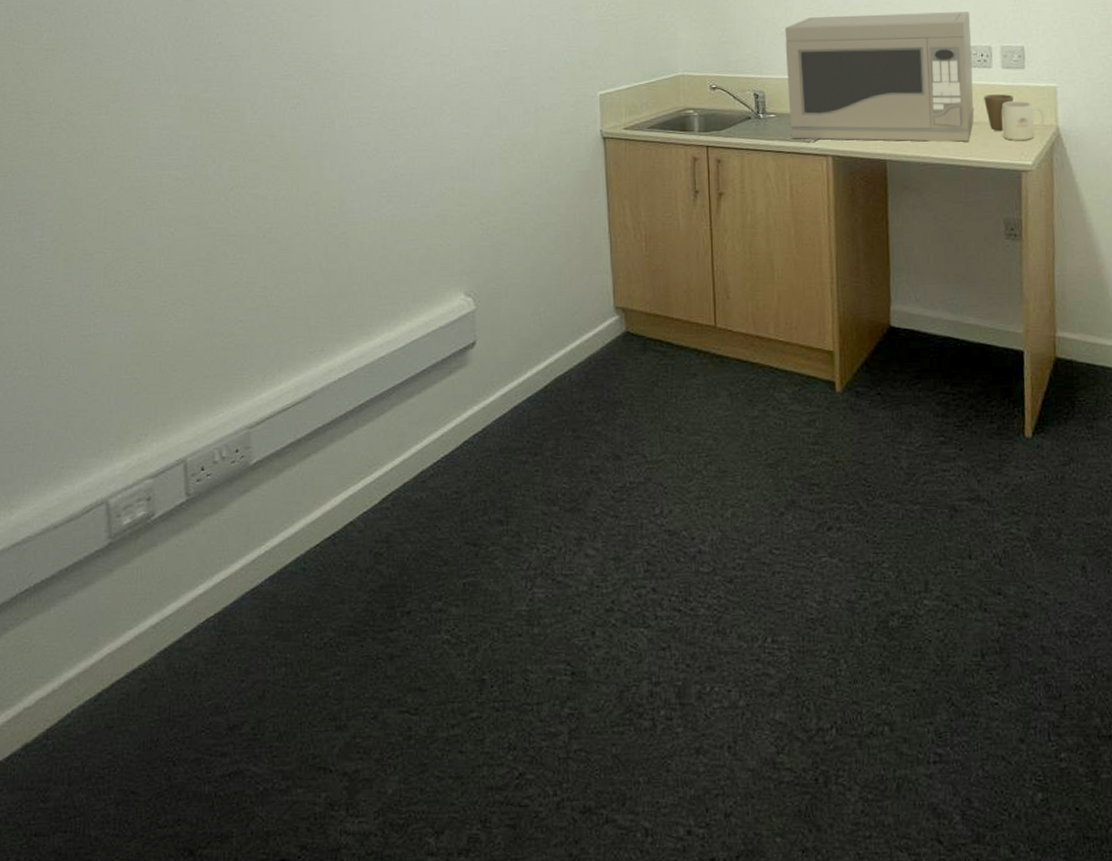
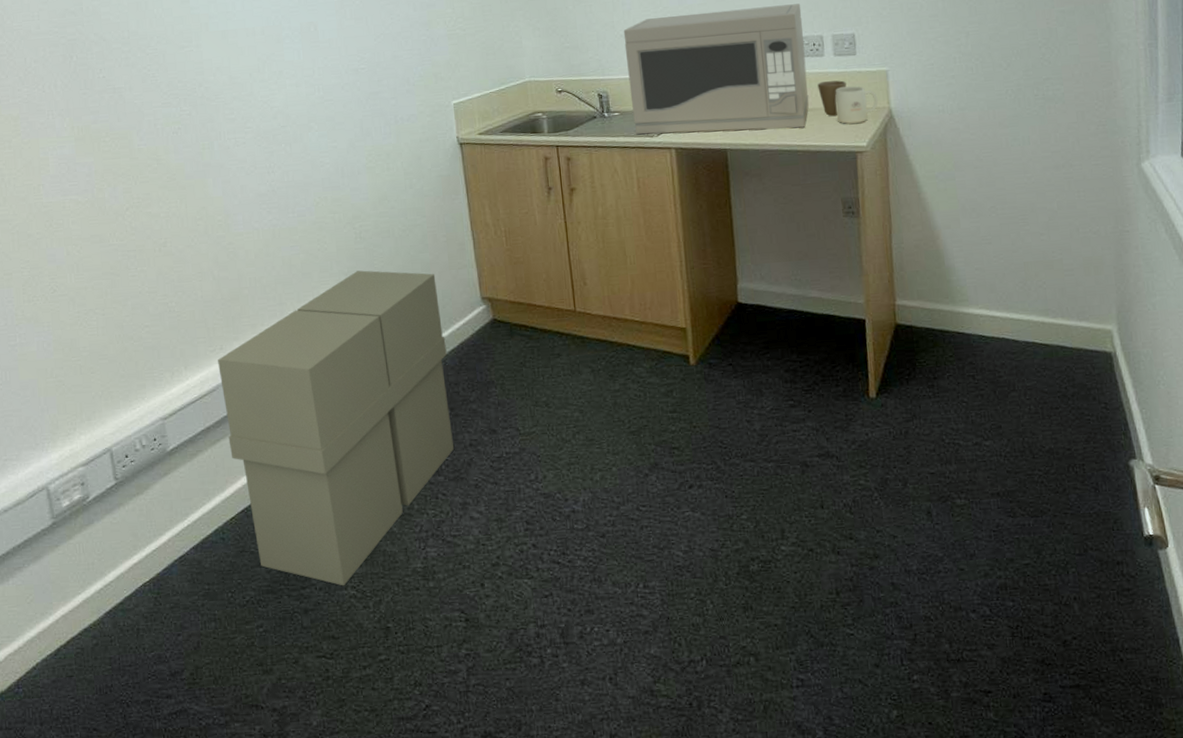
cardboard boxes: none [317,270,572,630] -> present [218,270,454,586]

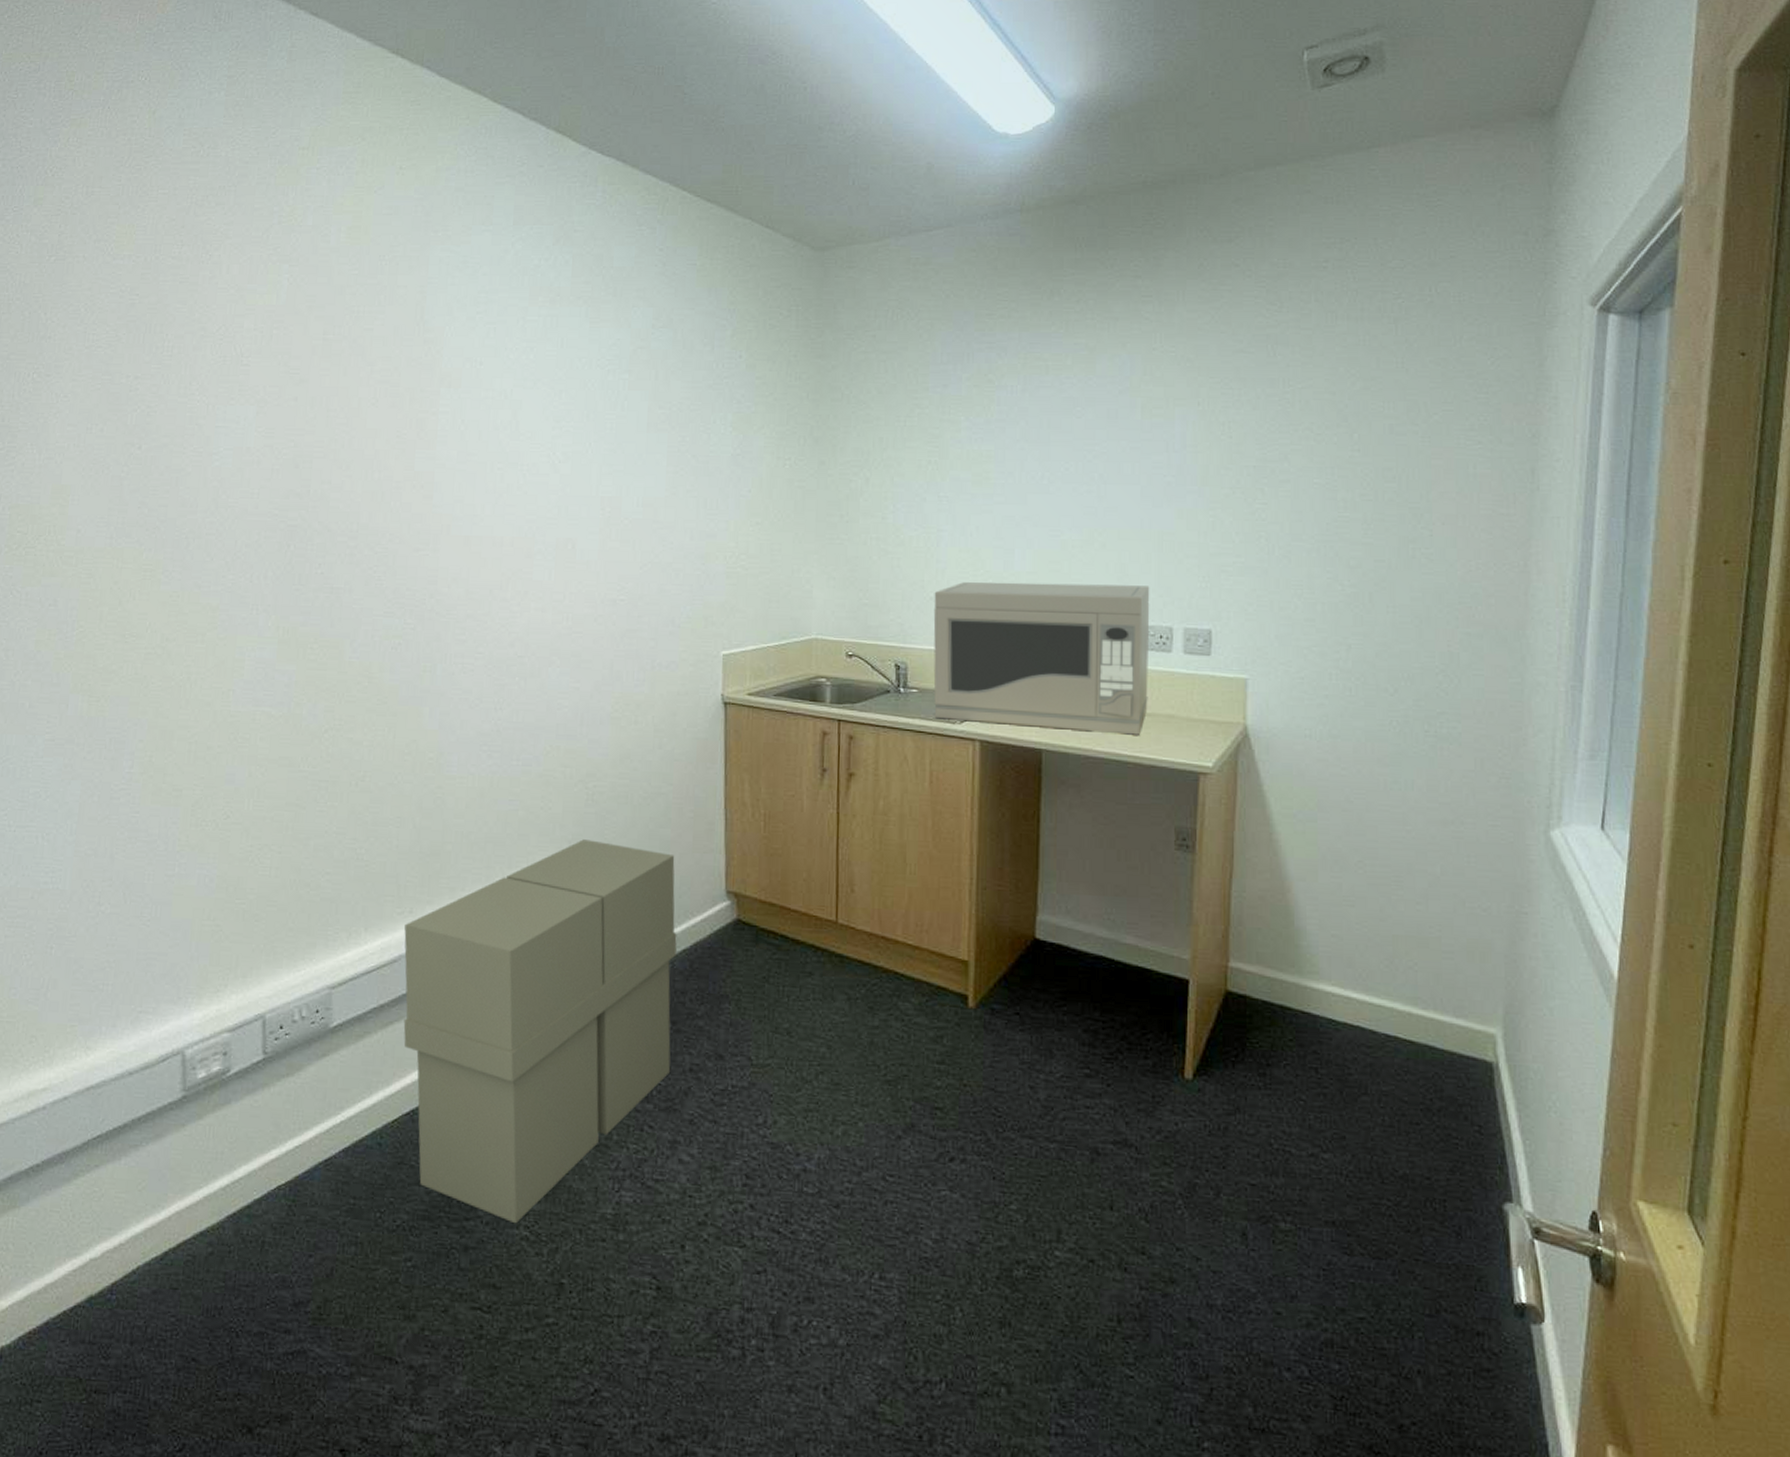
mug: present [817,80,846,117] -> none [1160,683,1195,727]
mug: present [834,86,878,124] -> none [1179,692,1232,739]

